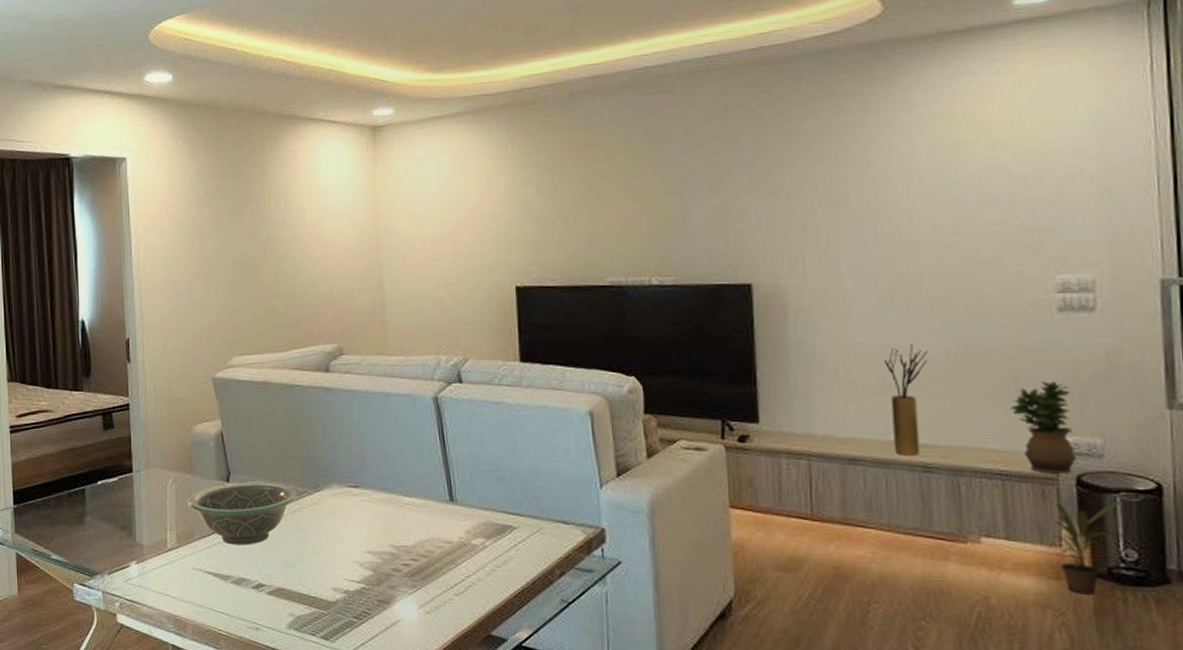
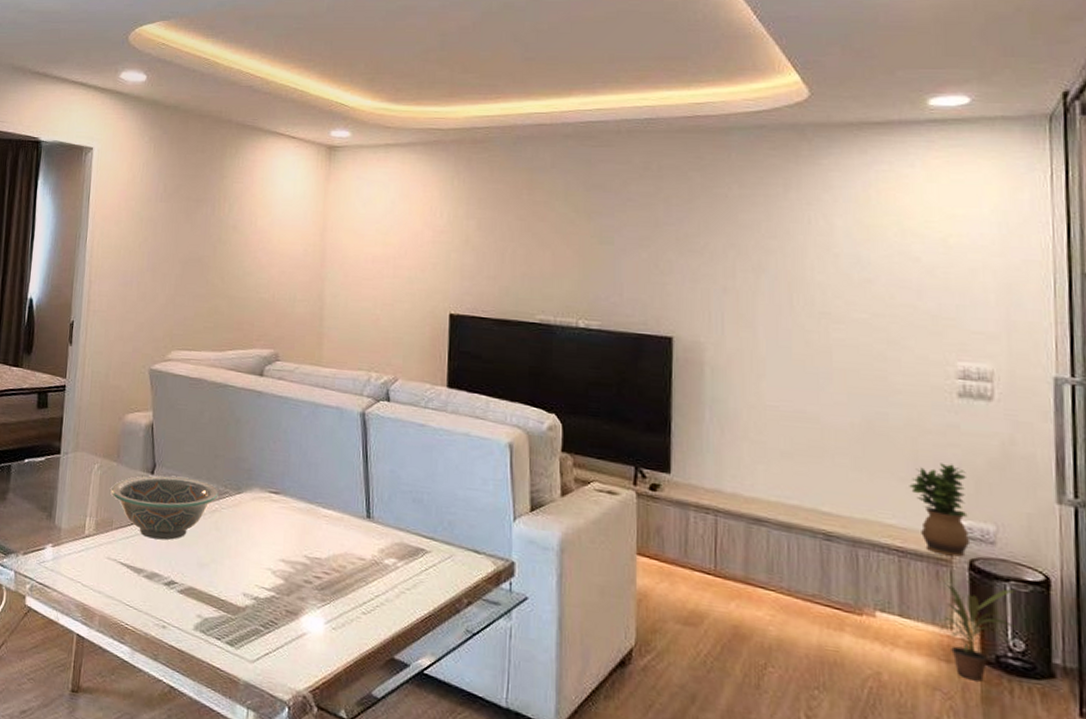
vase: present [885,344,928,455] -> none [793,412,834,523]

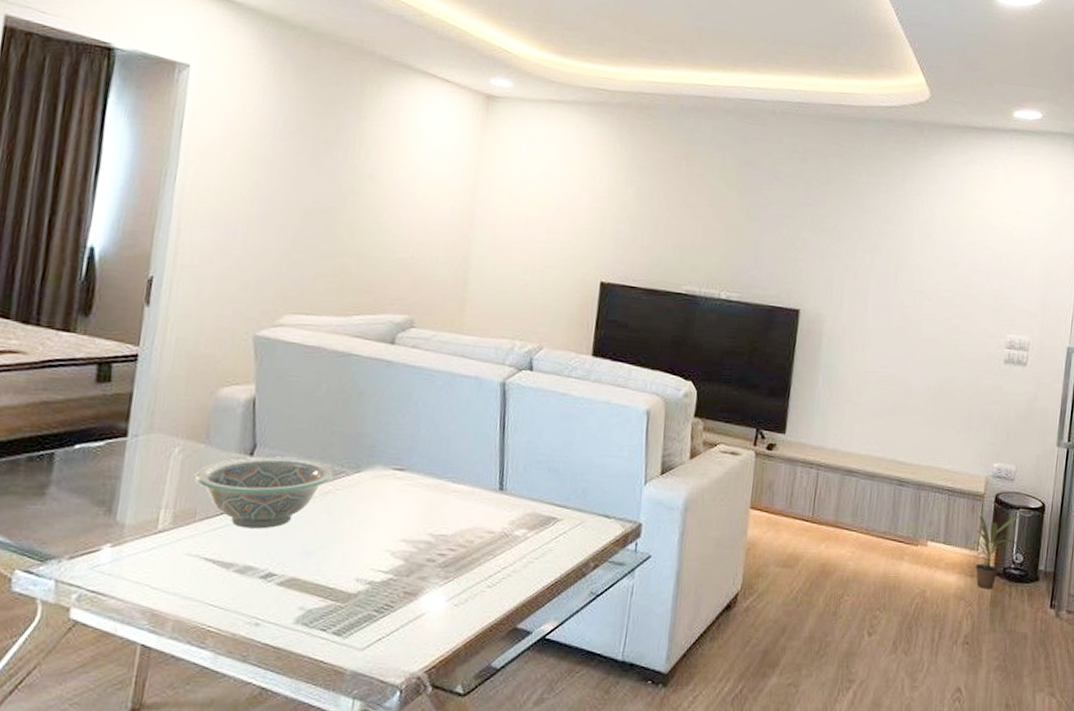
potted plant: present [909,463,971,557] -> none [962,417,1002,493]

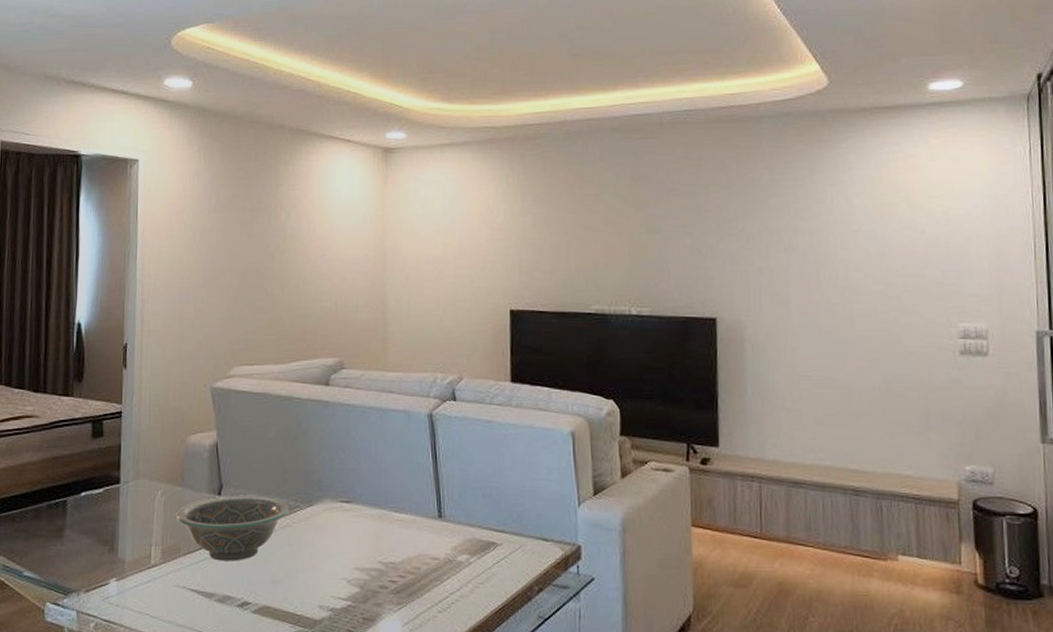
potted plant: present [969,514,1023,589] -> none [950,523,1013,608]

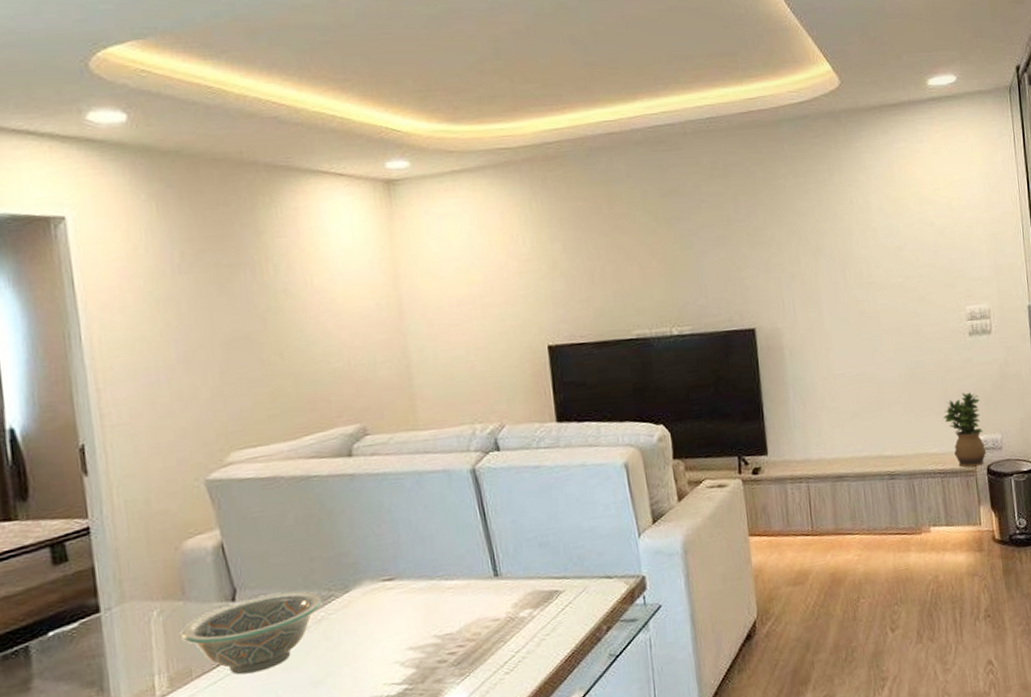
potted plant: none [922,416,974,499] -> present [943,392,987,468]

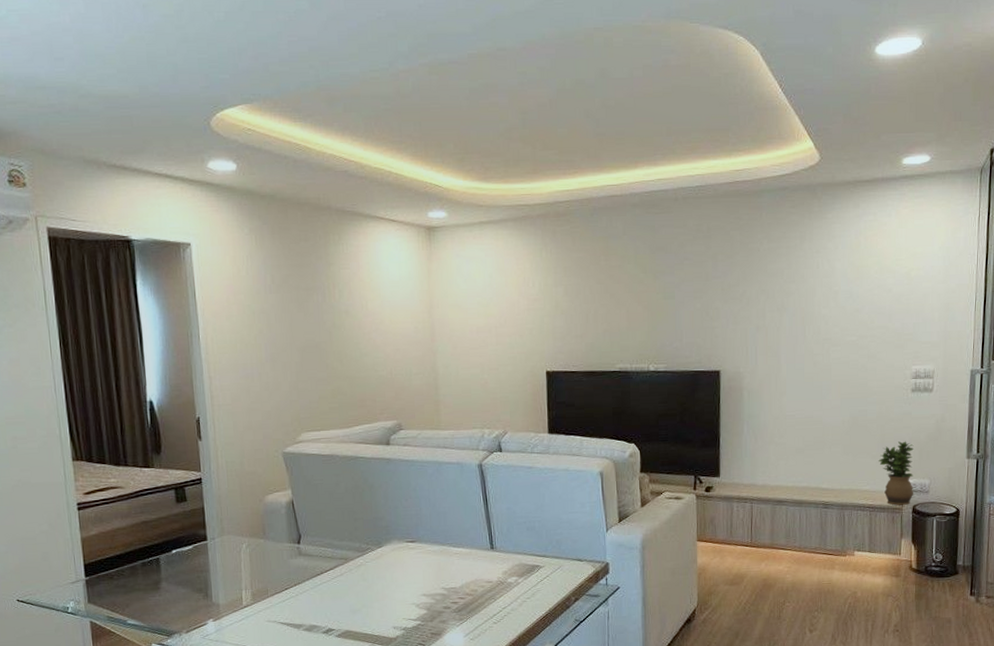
decorative bowl: present [181,591,322,675] -> none [261,542,362,598]

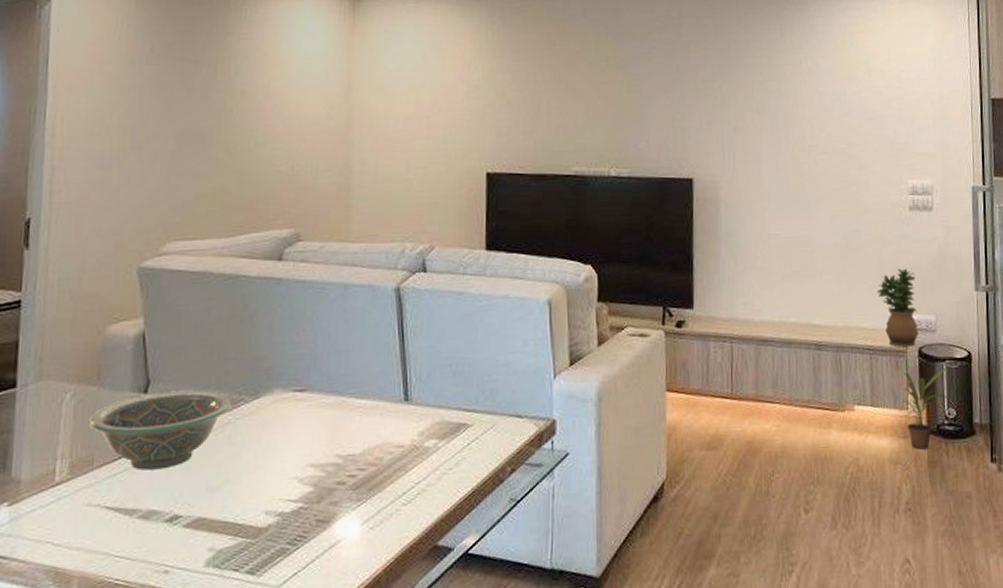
decorative bowl: none [261,542,362,598] -> present [89,391,232,471]
potted plant: none [893,521,939,586] -> present [899,368,951,450]

